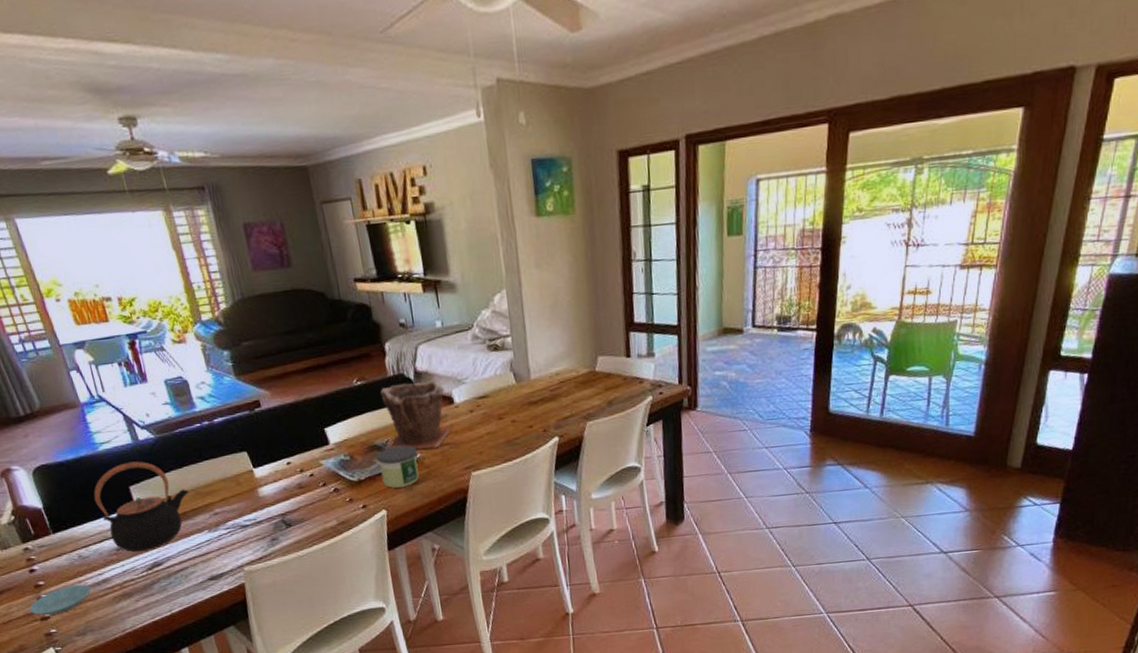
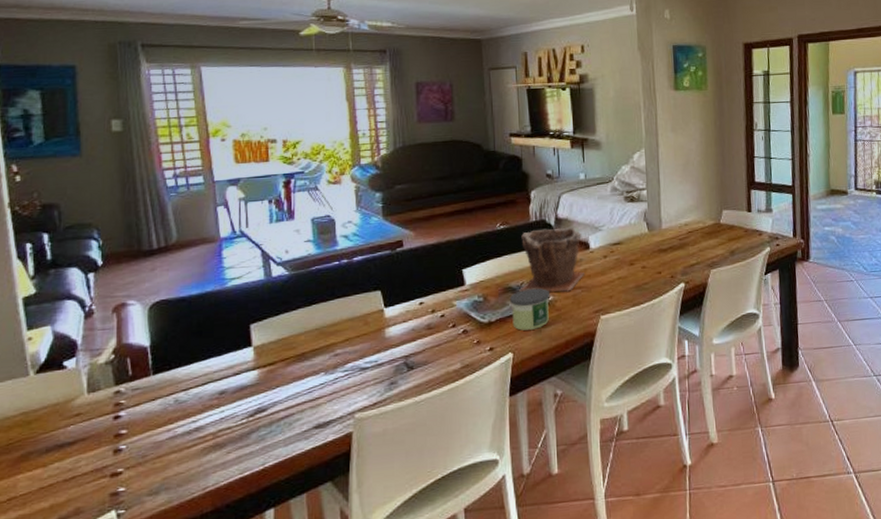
saucer: present [29,584,91,616] -> none [101,433,179,471]
teapot: present [93,461,189,552] -> none [209,298,313,396]

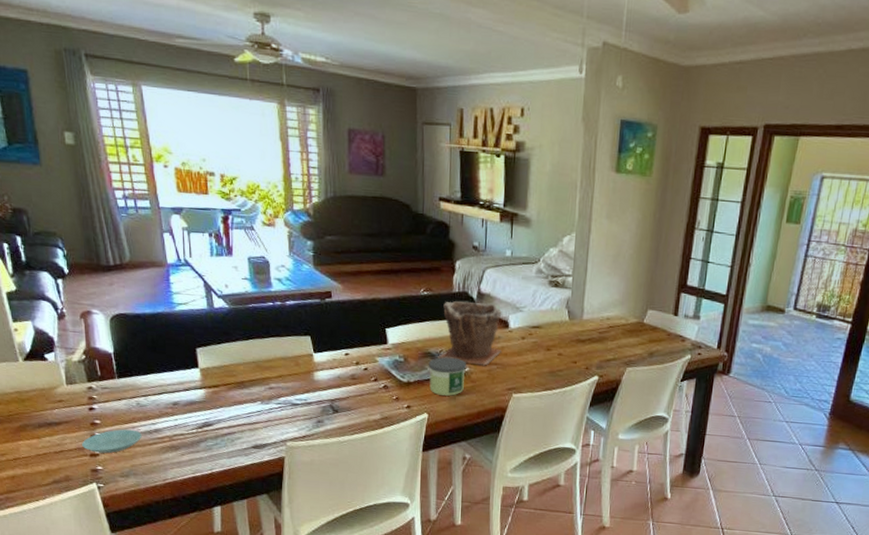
saucer: none [101,433,179,471] -> present [82,429,142,454]

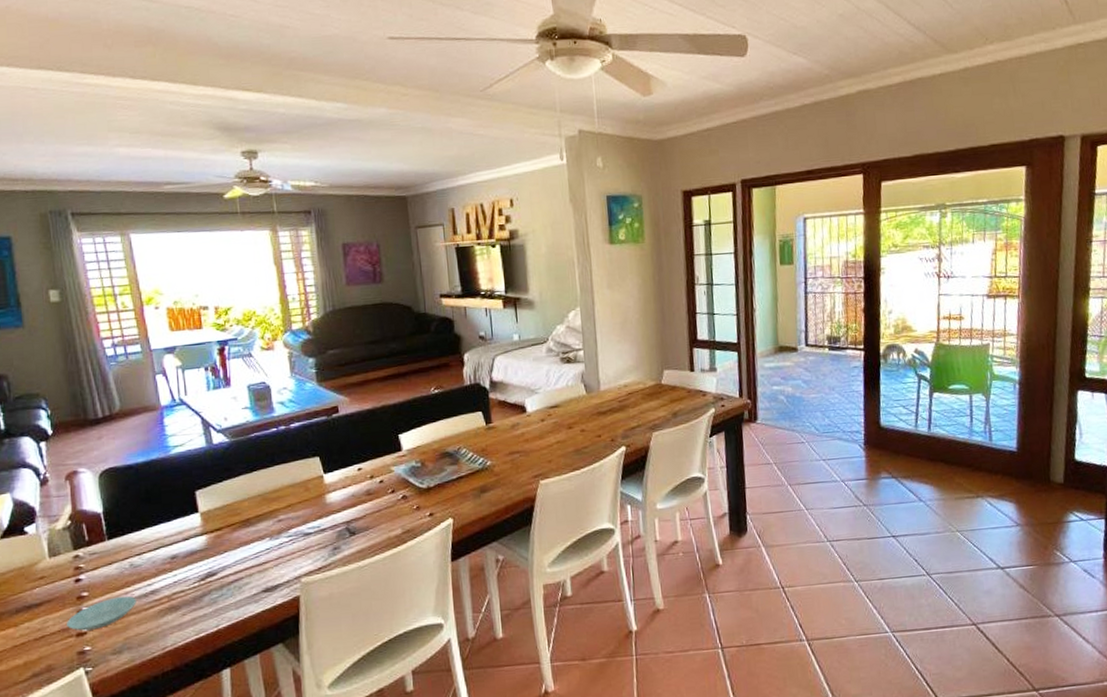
candle: present [429,357,466,396] -> none [448,452,488,496]
plant pot: present [438,301,502,366] -> none [456,391,522,457]

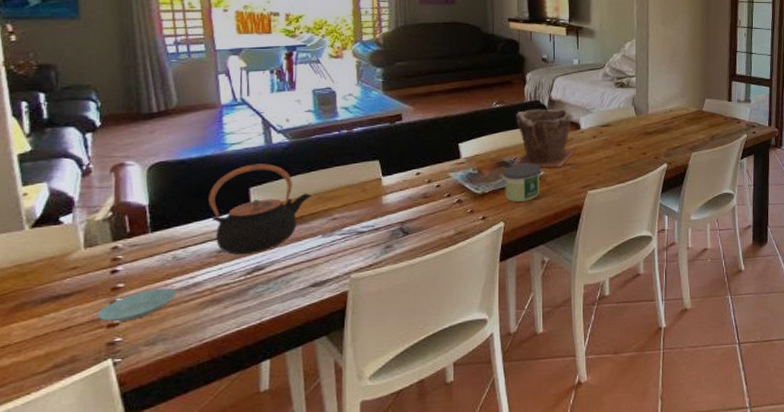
teapot: none [157,465,256,560] -> present [208,163,311,255]
candle: none [448,452,488,496] -> present [504,163,541,202]
plant pot: none [456,391,522,457] -> present [512,109,574,168]

